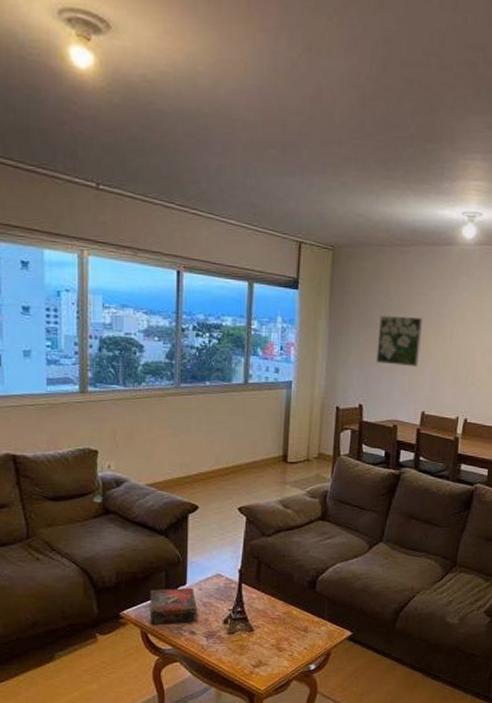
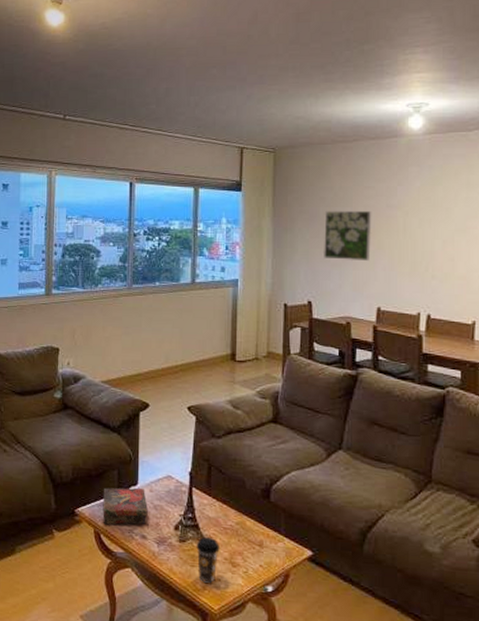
coffee cup: none [244,628,267,668] -> present [196,537,220,583]

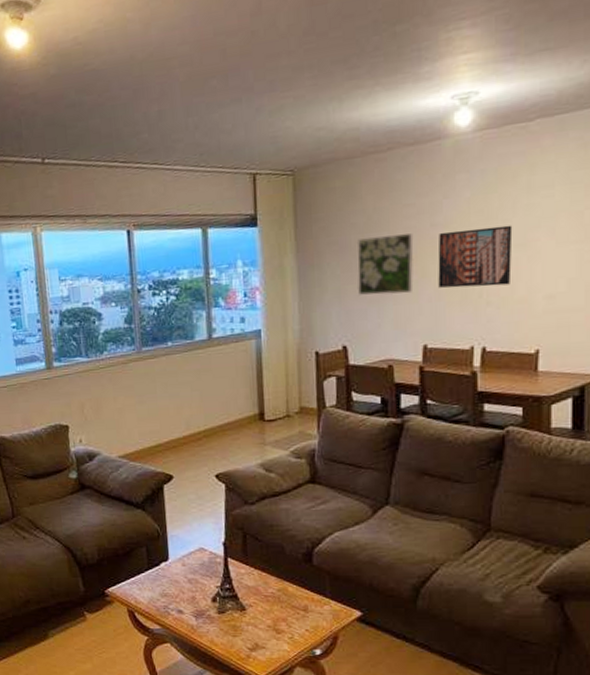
book: present [103,487,148,525] -> none [132,563,182,603]
coffee cup: present [196,537,220,583] -> none [236,607,262,651]
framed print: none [392,213,454,263] -> present [438,225,513,289]

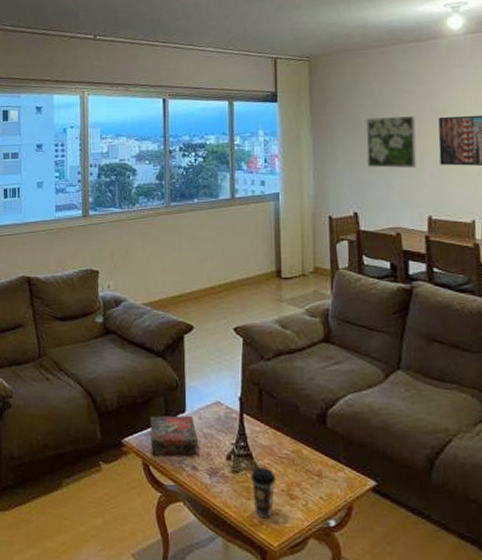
book: none [132,563,182,603] -> present [150,415,198,456]
coffee cup: none [236,607,262,651] -> present [250,467,276,517]

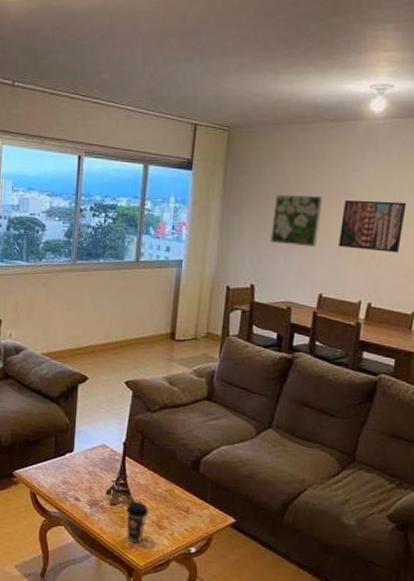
book: present [150,415,198,456] -> none [39,453,82,488]

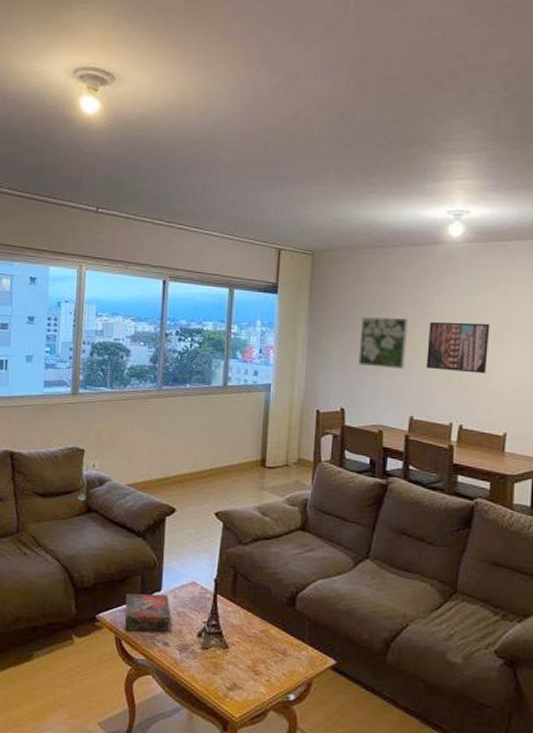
book: none [39,453,82,488] -> present [124,593,171,631]
coffee cup: present [126,501,149,542] -> none [219,645,243,691]

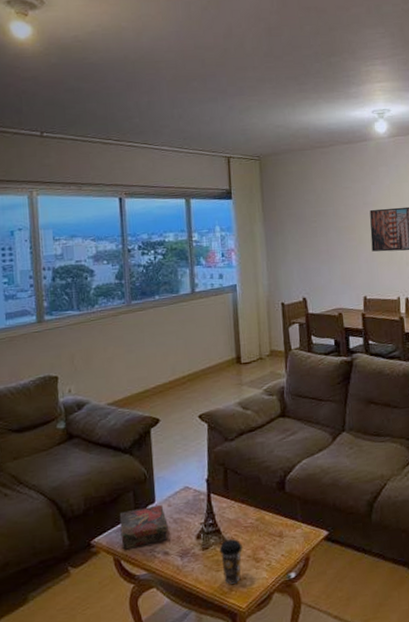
coffee cup: none [219,645,243,691] -> present [219,539,243,584]
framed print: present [357,317,409,370] -> none [310,209,354,257]

